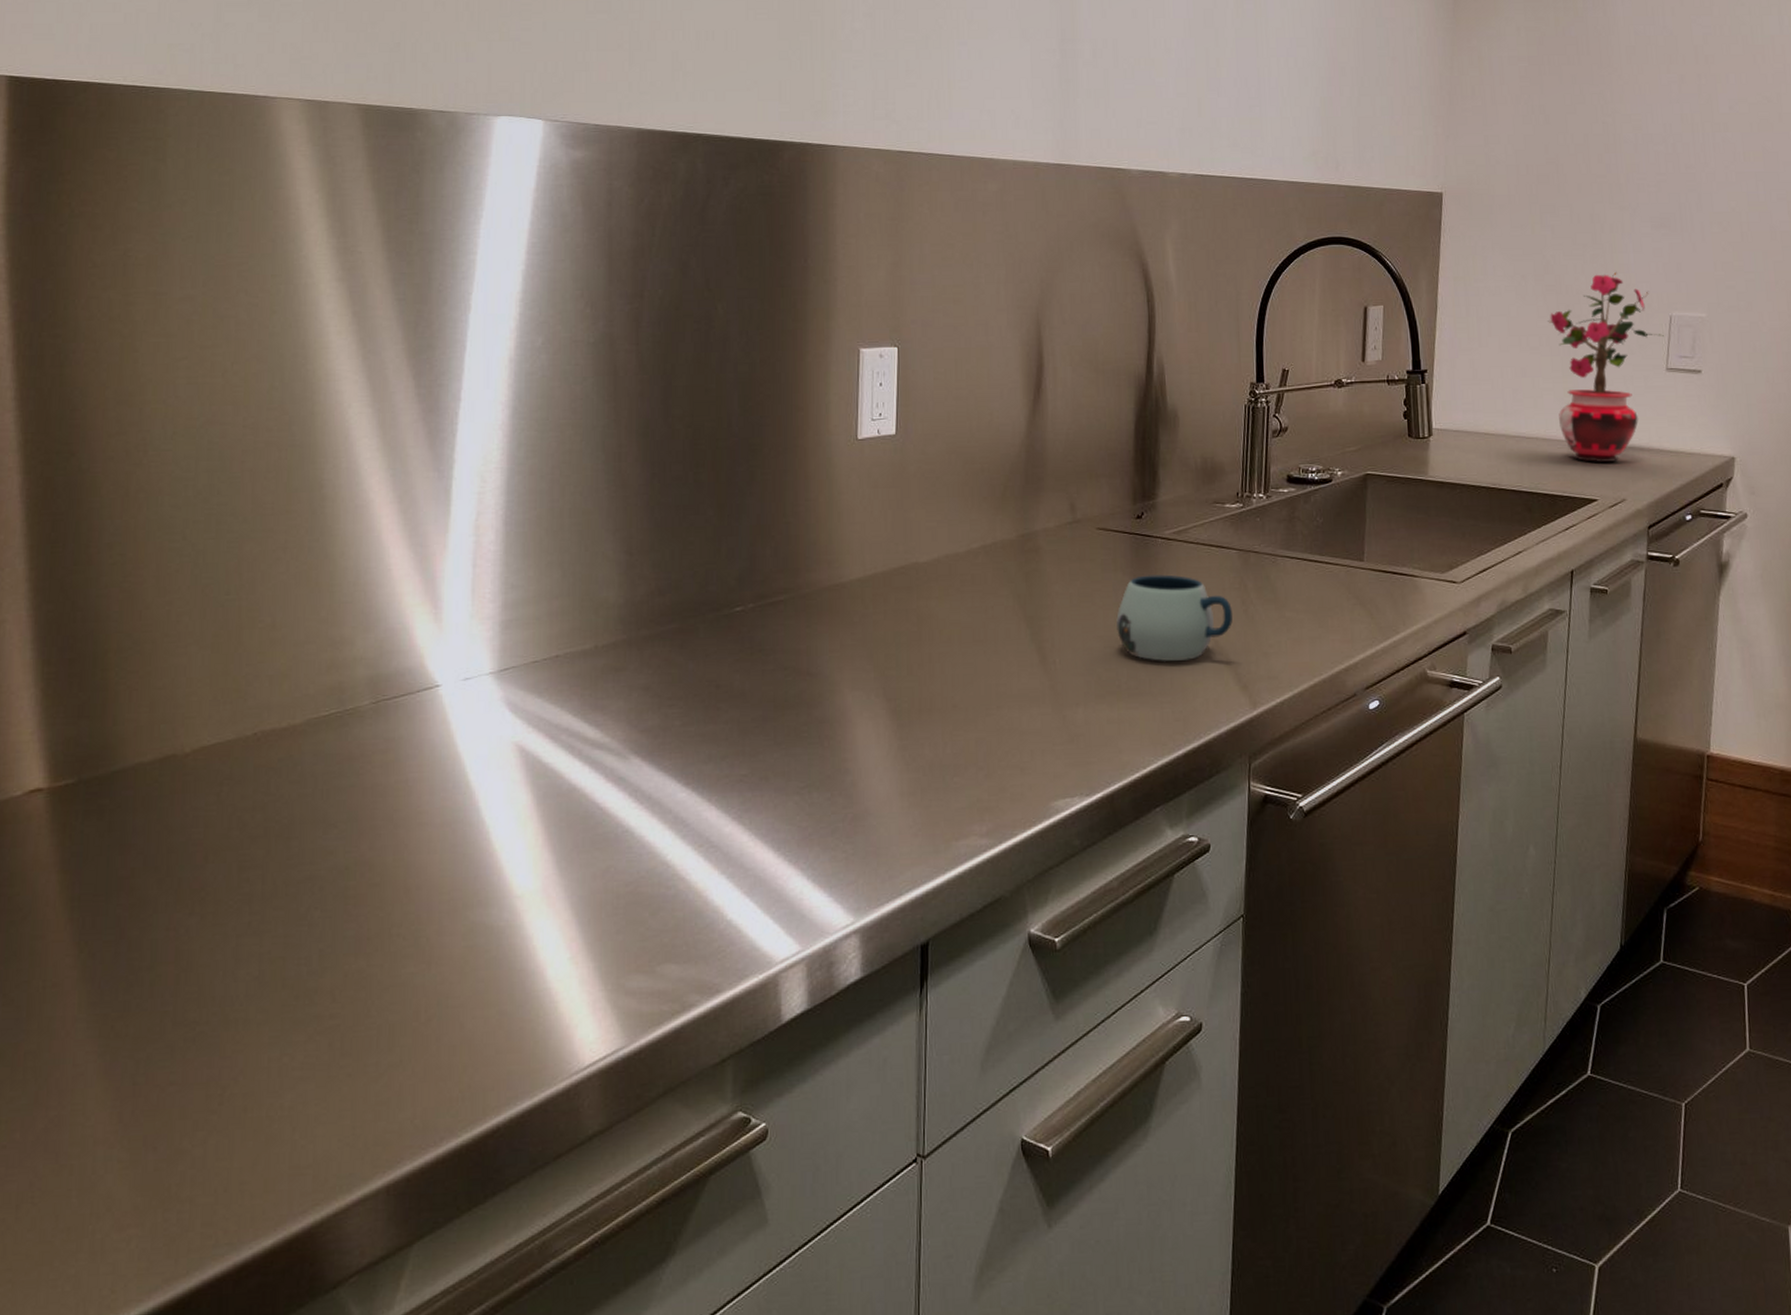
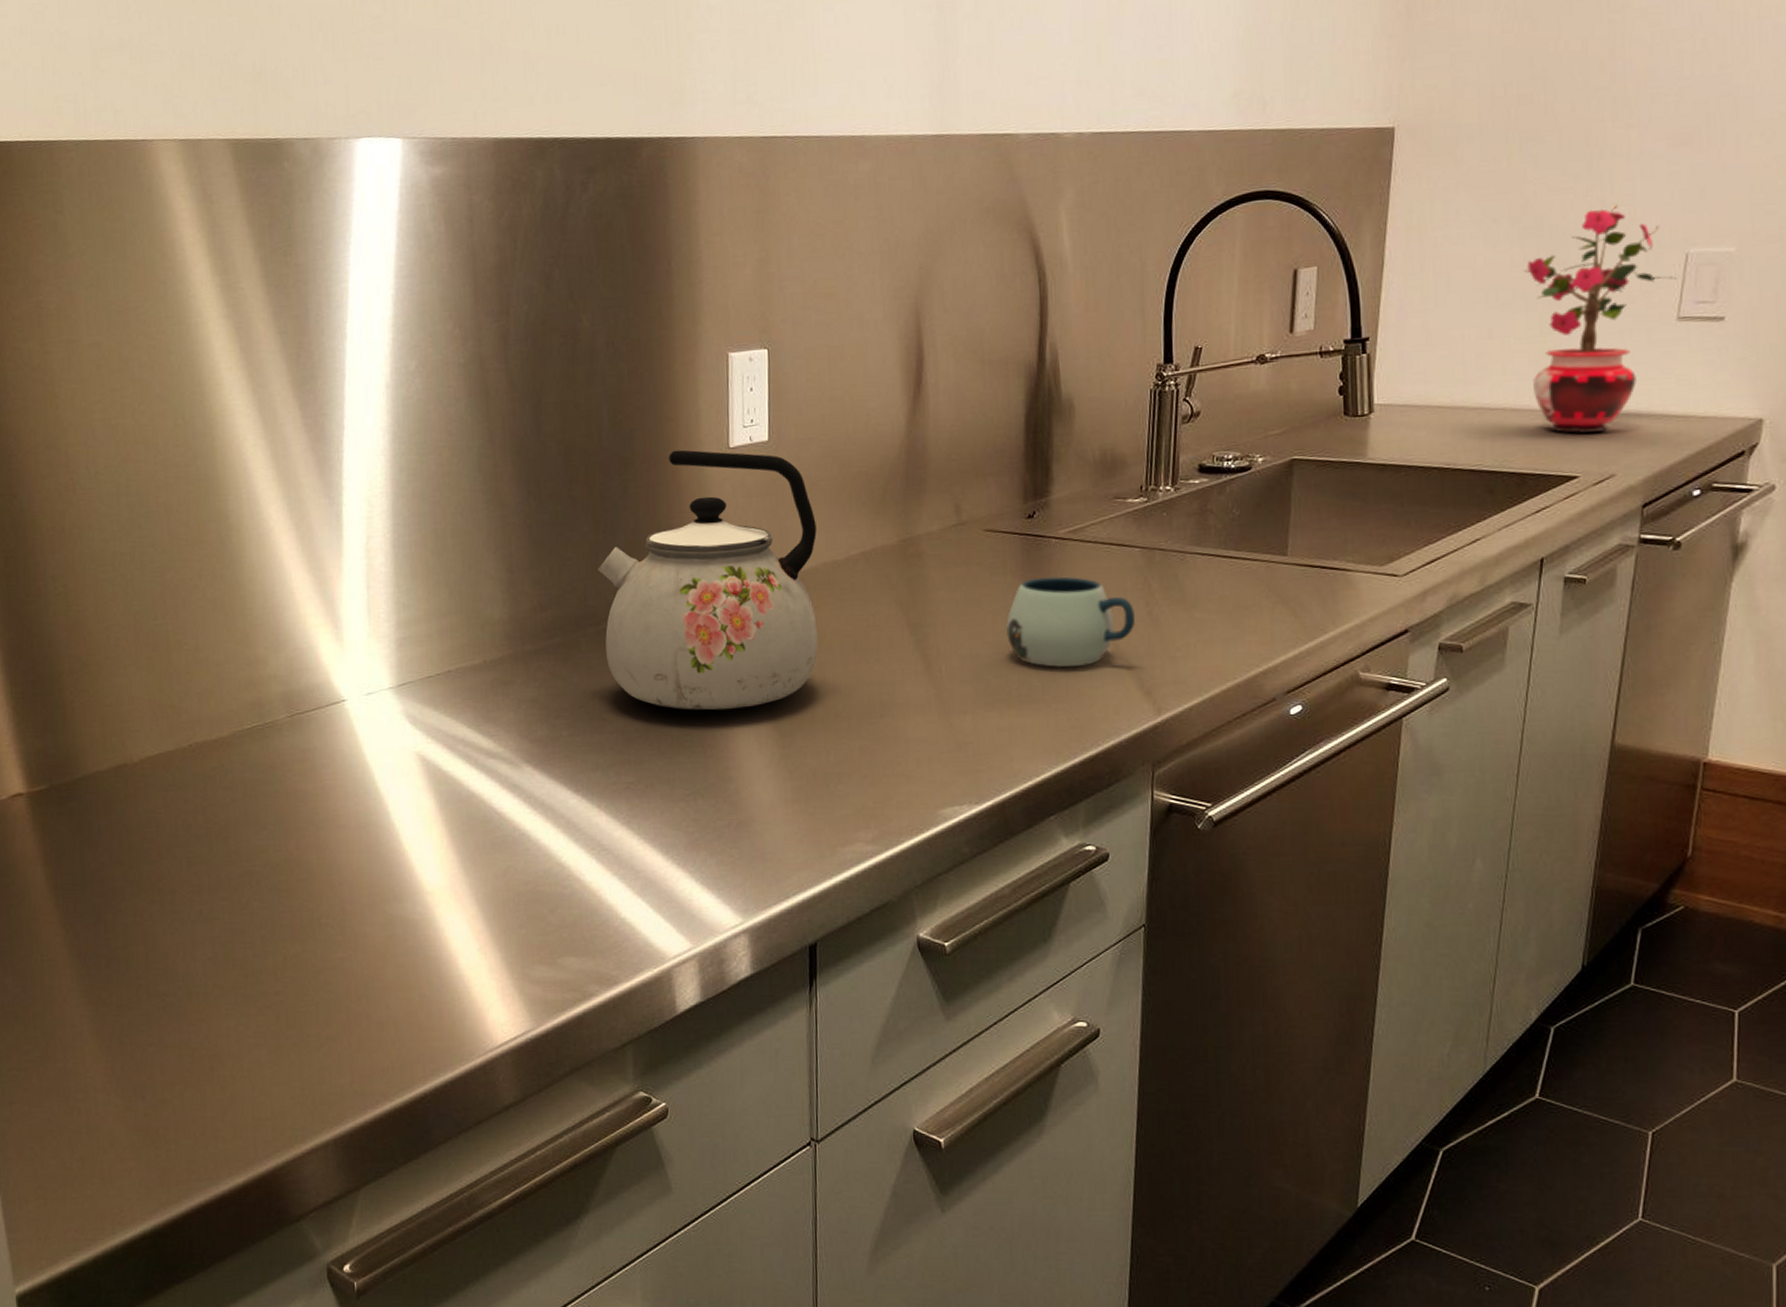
kettle: none [720,439,940,701] -> present [598,450,818,711]

